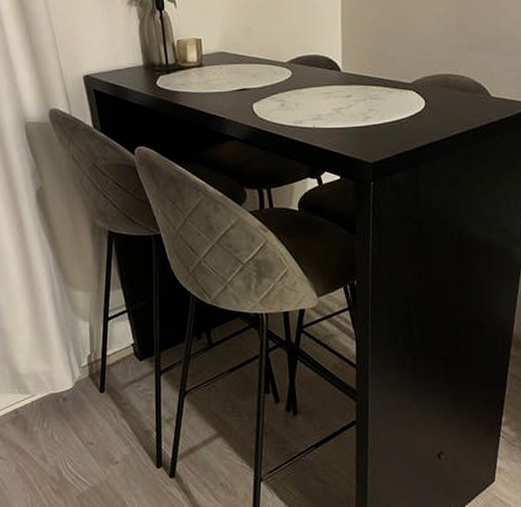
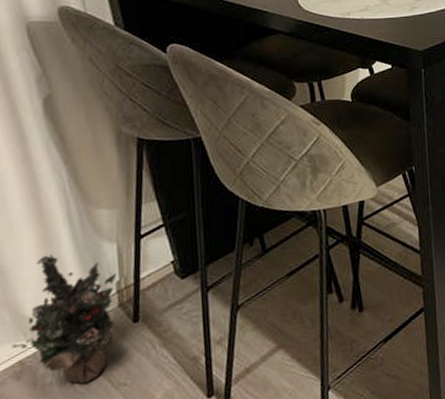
decorative plant: none [9,325,89,438] -> present [11,254,117,385]

